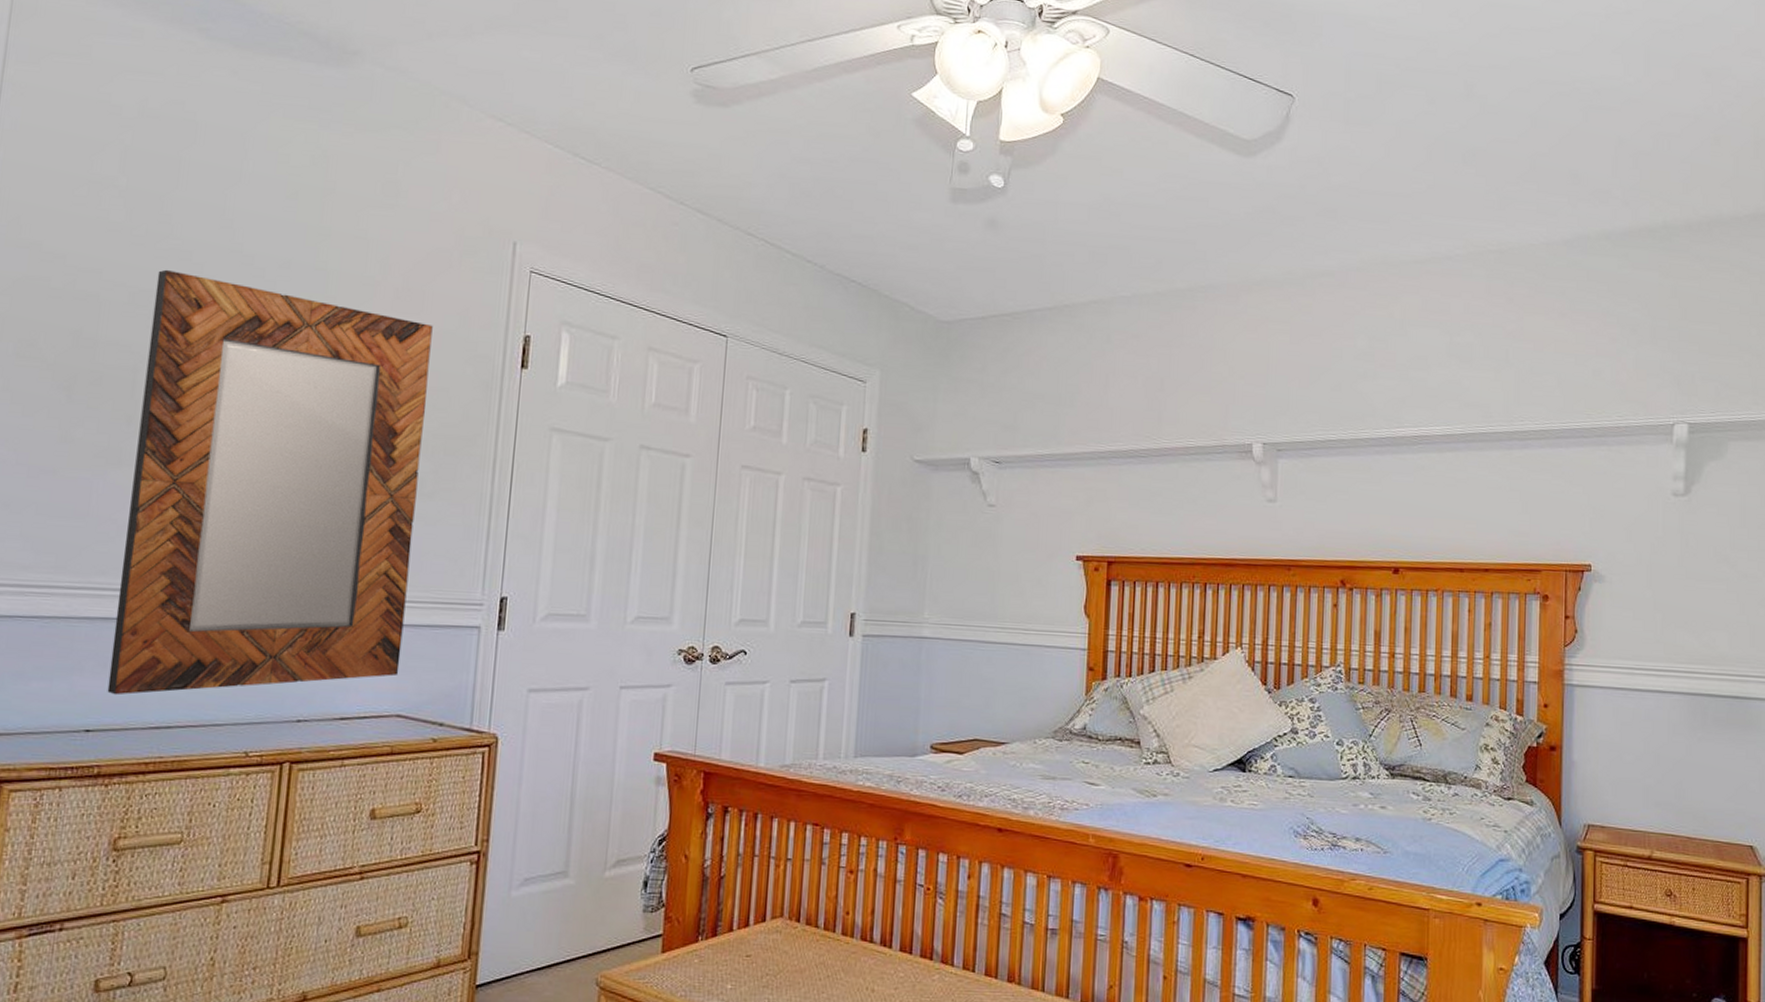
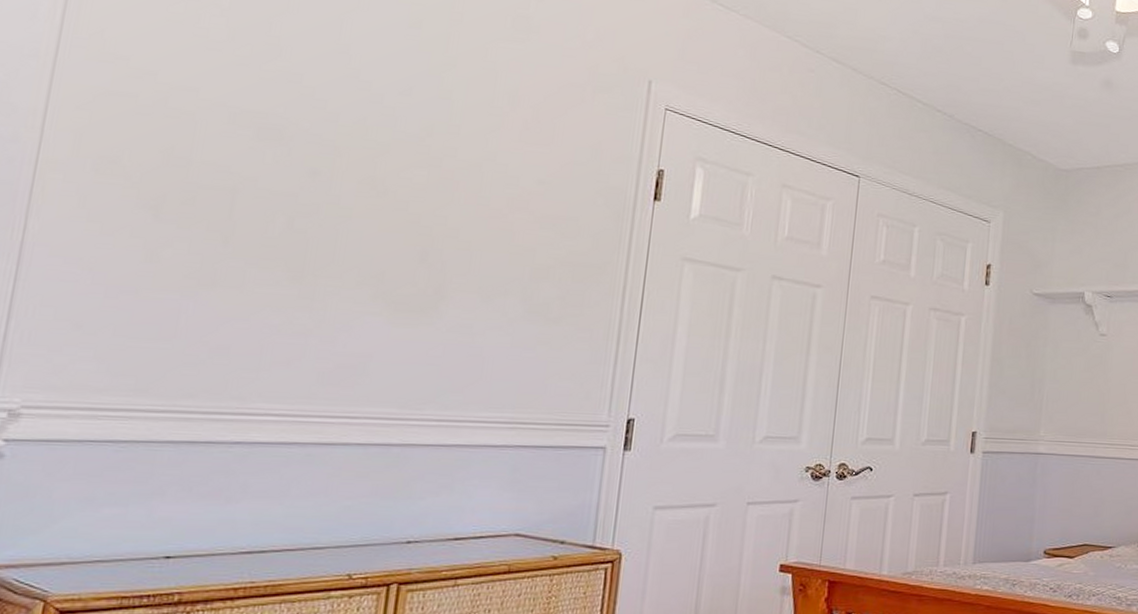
home mirror: present [107,269,433,695] -> none [192,91,563,521]

